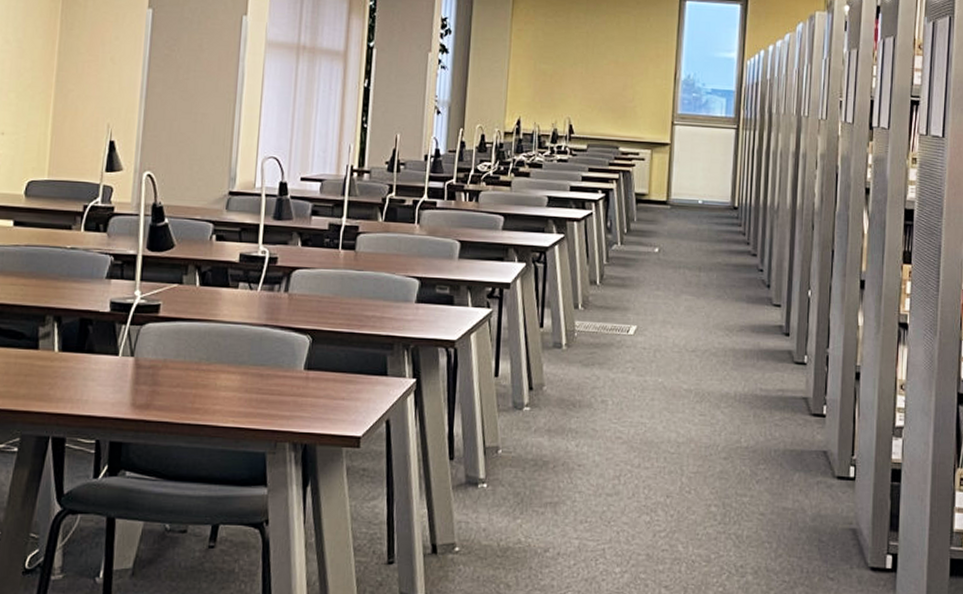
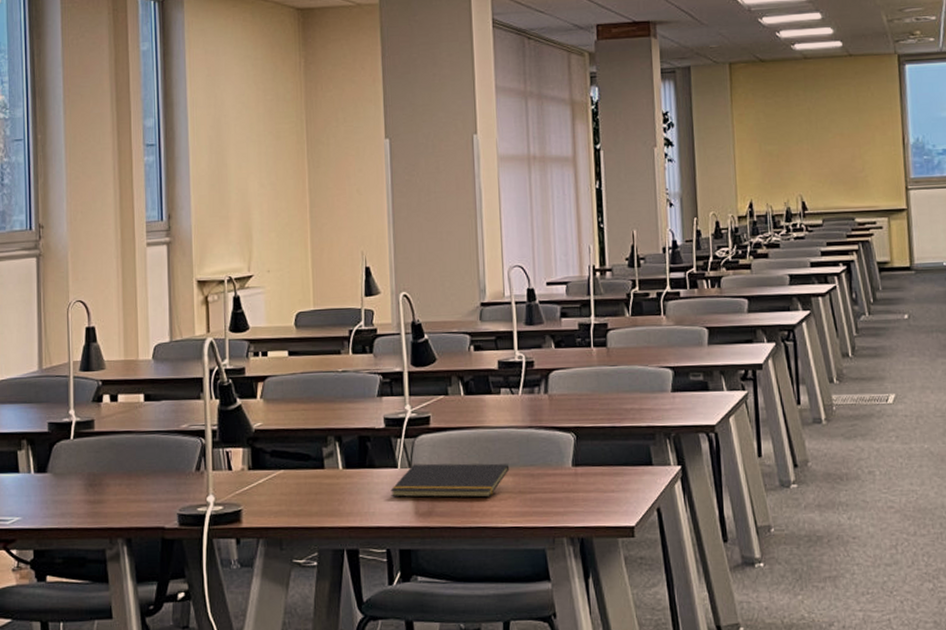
notepad: none [107,353,239,395] -> present [390,463,510,498]

